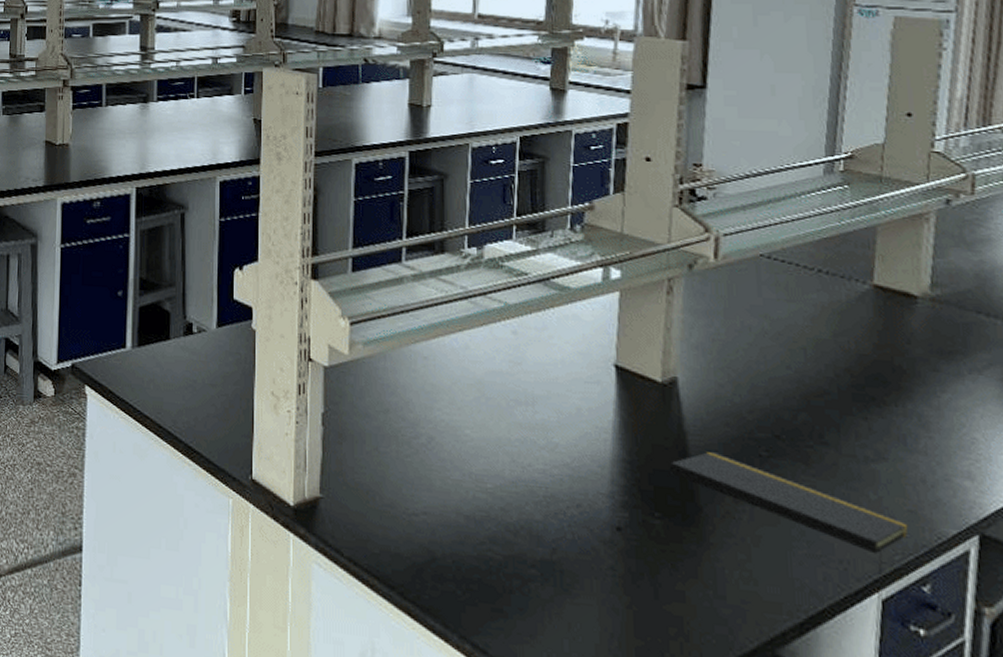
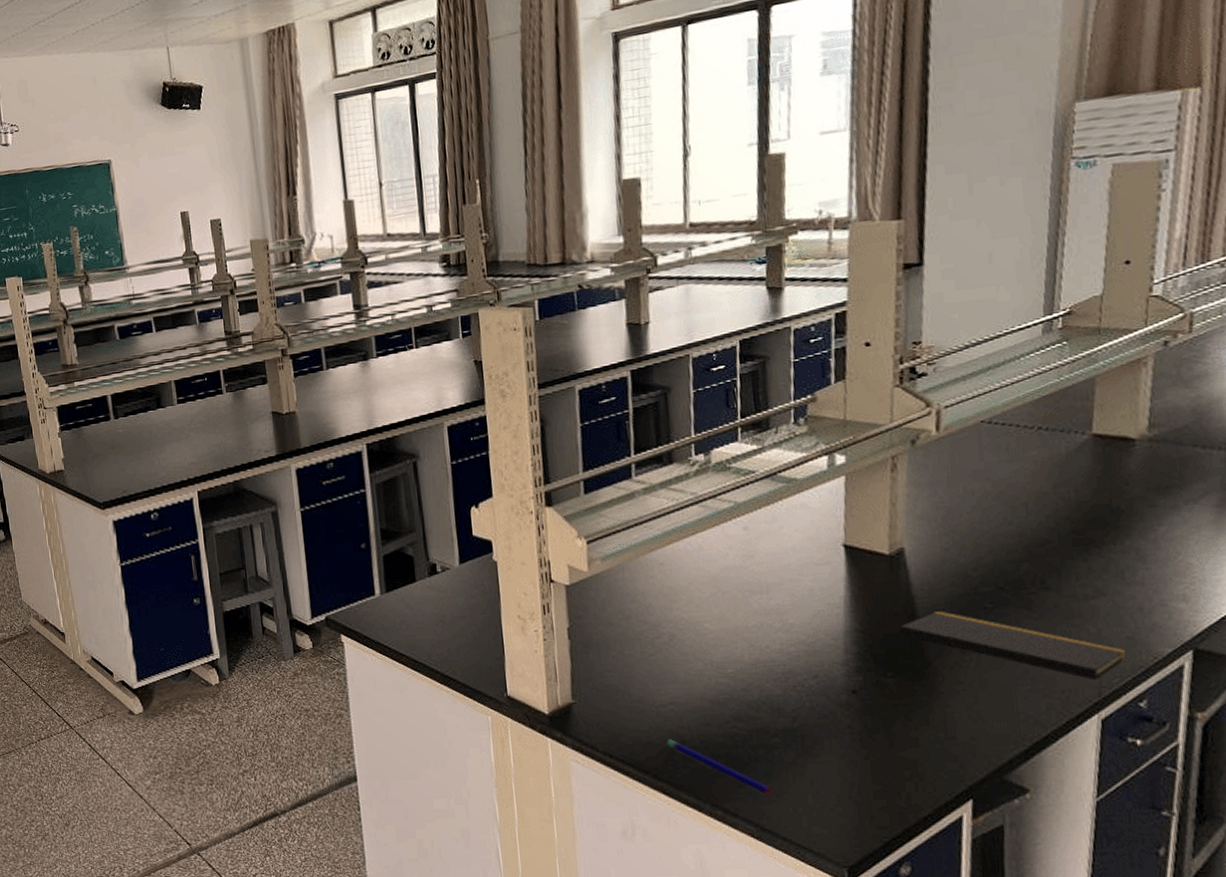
pen: none [415,553,525,633] -> present [665,739,771,795]

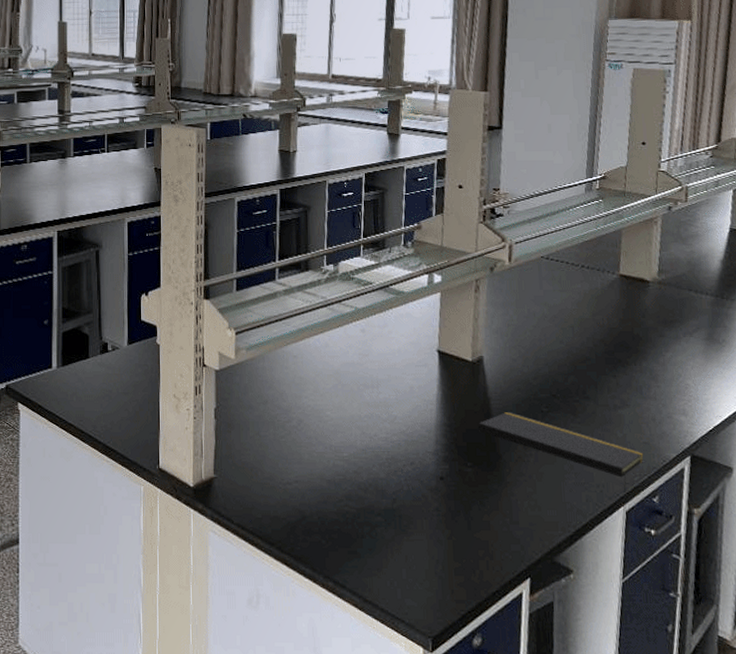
pen: present [665,739,771,795] -> none [290,514,373,568]

